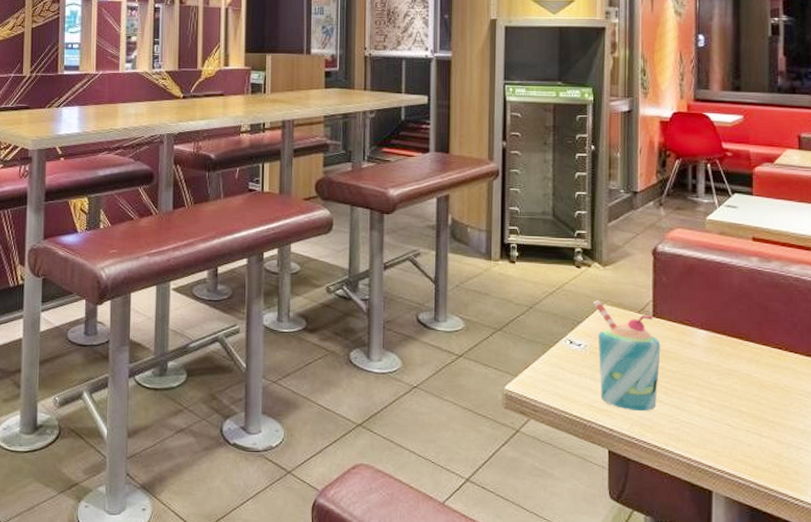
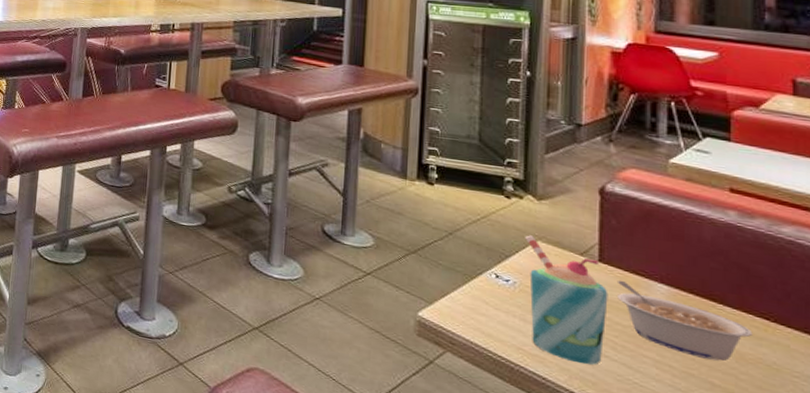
legume: none [667,331,770,391] -> present [616,280,753,361]

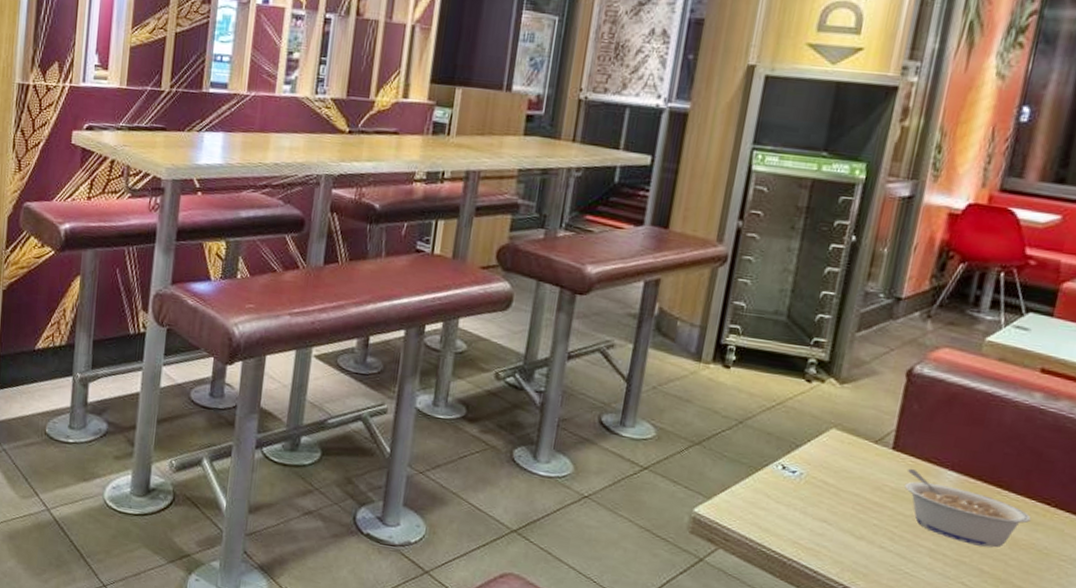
milkshake: present [525,235,608,365] -> none [809,422,896,557]

